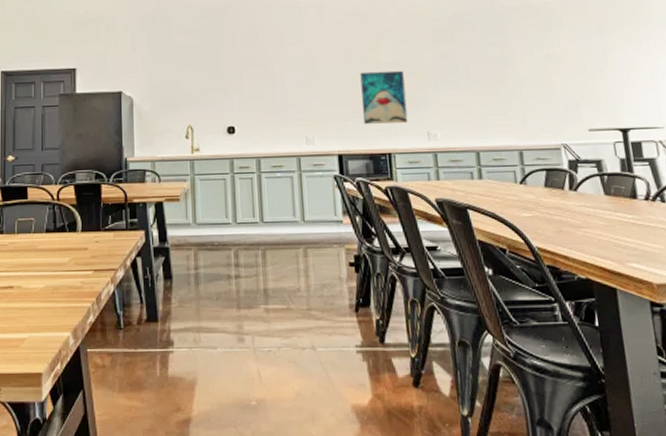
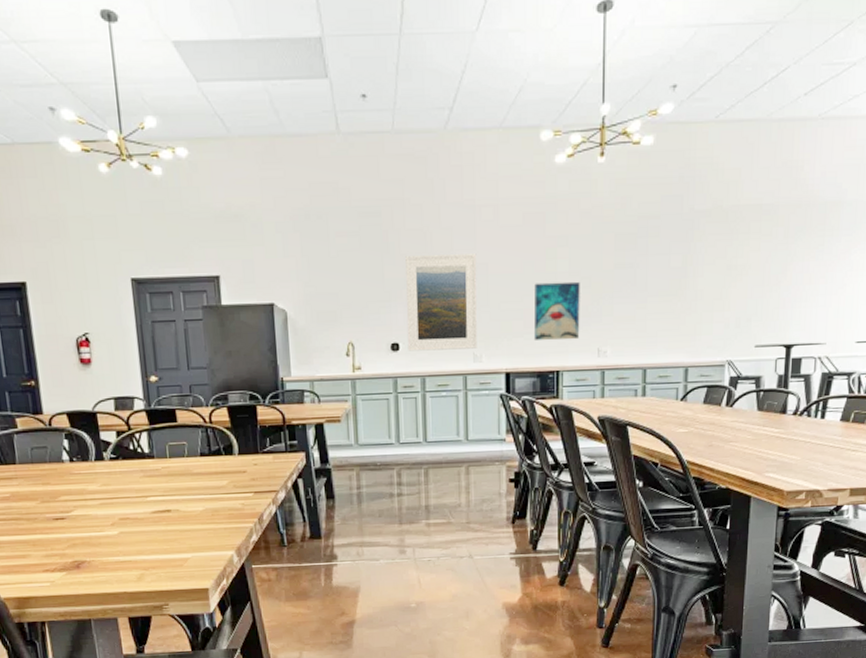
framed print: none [240,47,309,134] -> present [405,254,478,351]

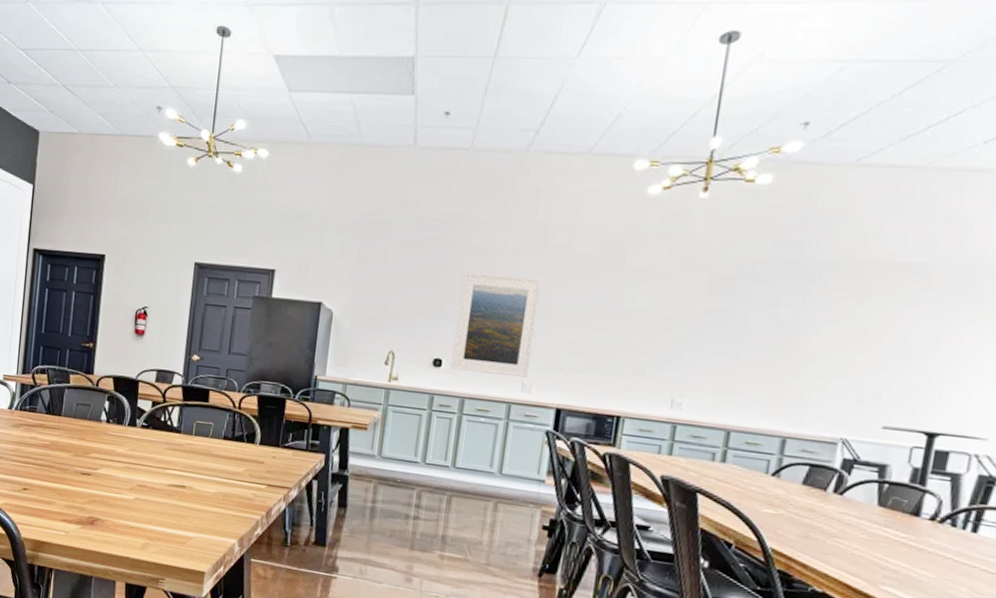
wall art: present [533,281,580,341] -> none [594,317,660,386]

